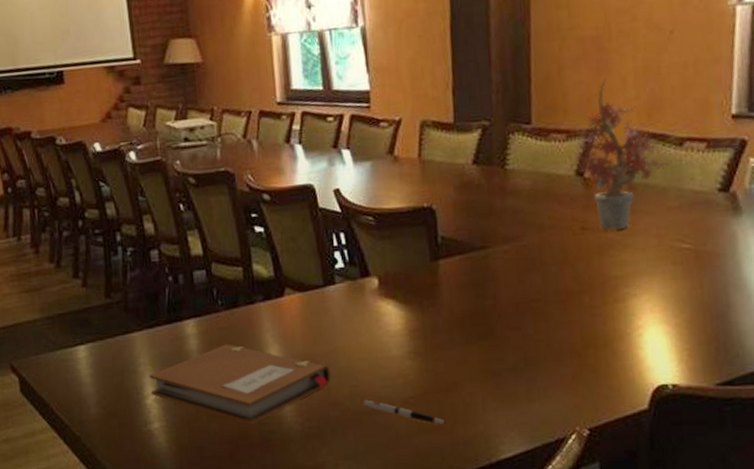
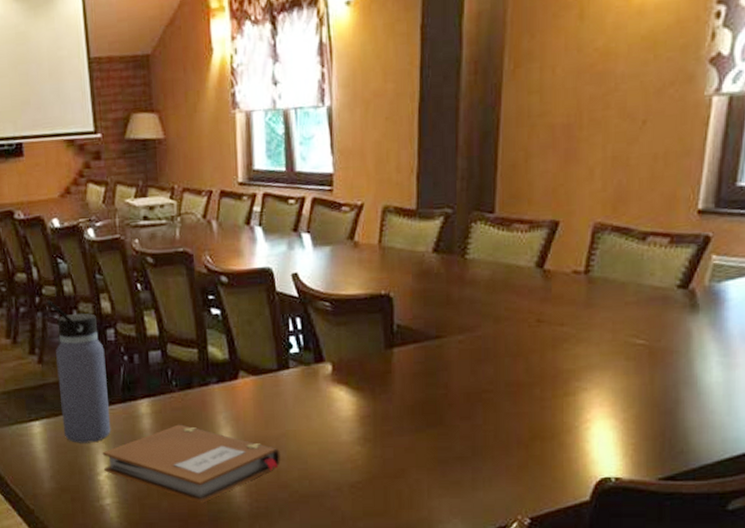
water bottle: none [89,222,158,367] -> present [46,299,111,443]
pen: present [363,400,447,424] -> none [311,483,392,509]
potted plant: present [572,78,673,230] -> none [534,168,634,323]

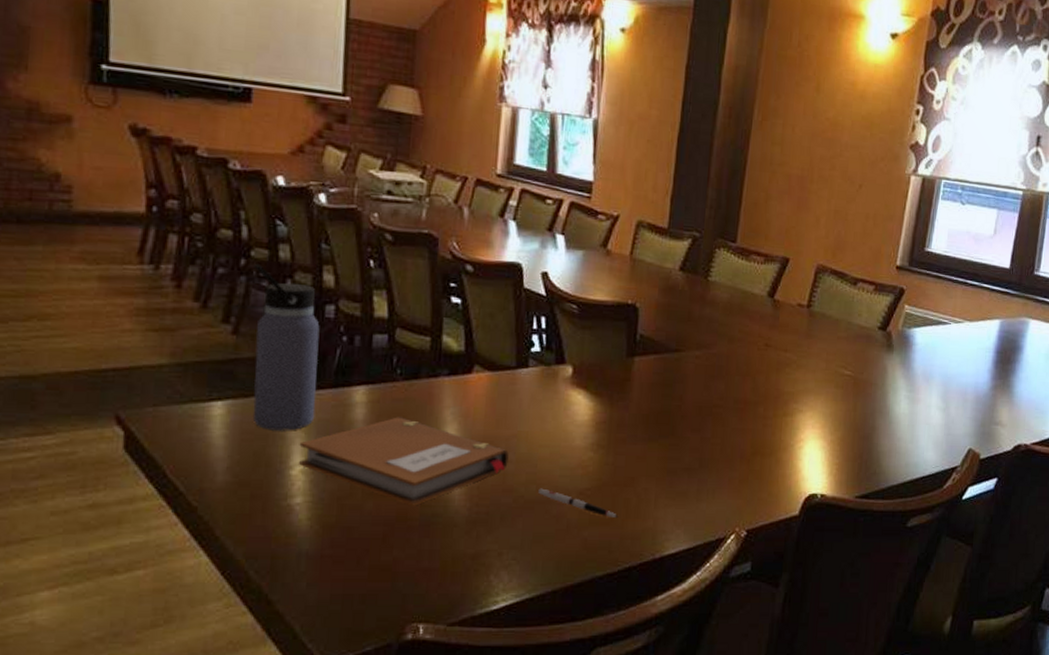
pen: none [311,483,392,509] -> present [538,488,619,518]

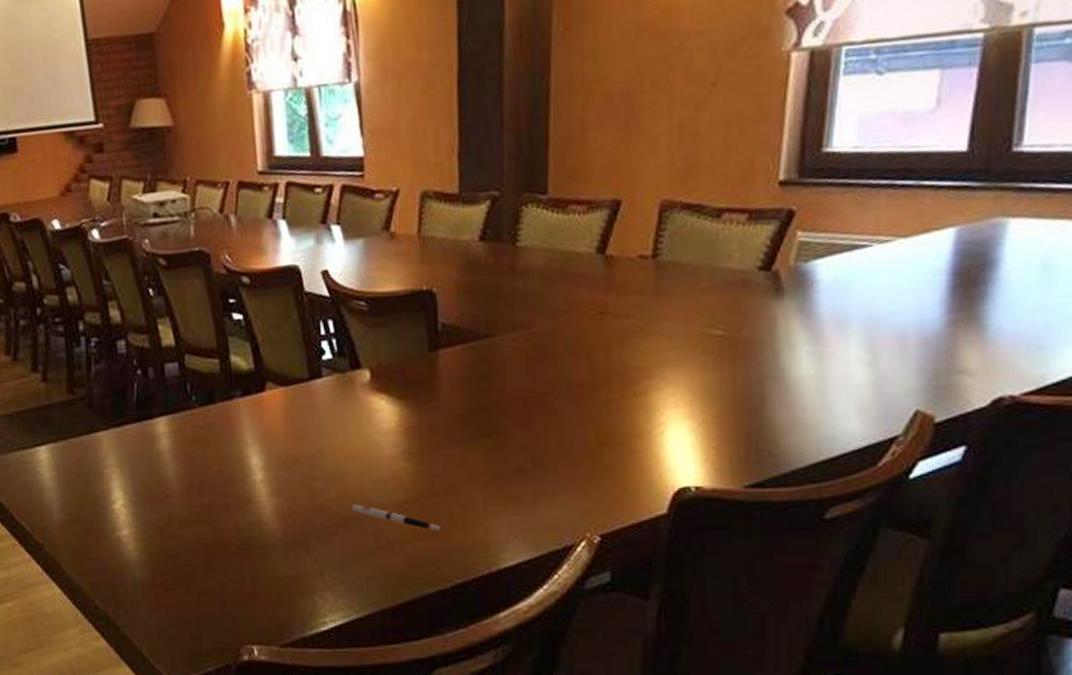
water bottle: present [252,263,320,431] -> none [48,310,126,469]
notebook: present [299,417,509,506] -> none [116,443,316,531]

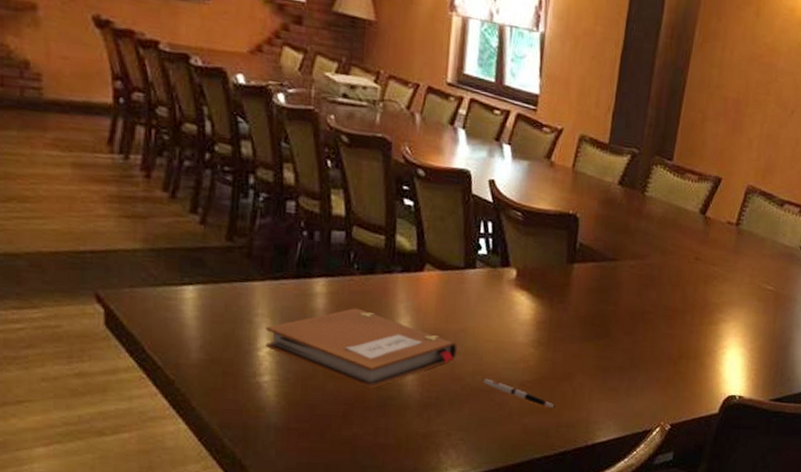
notebook: none [116,443,316,531] -> present [265,308,457,389]

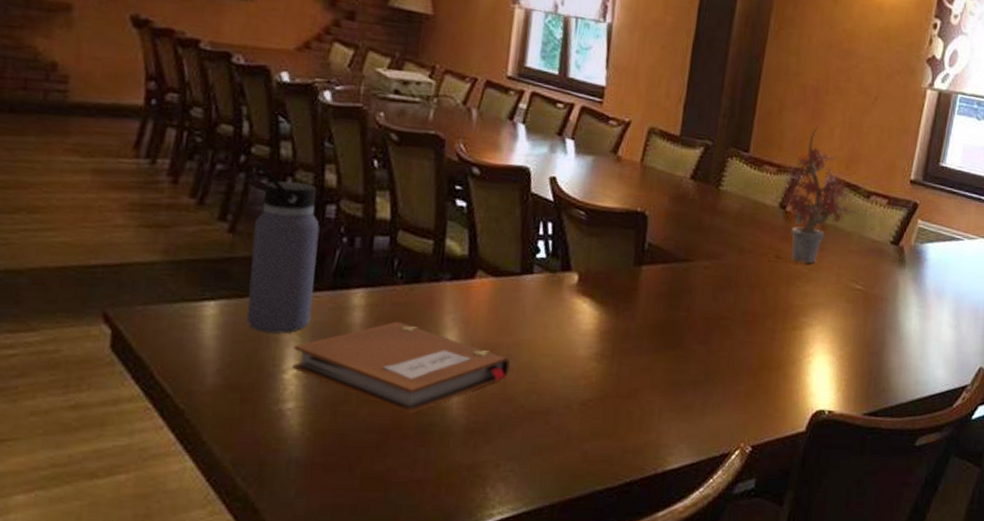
water bottle: none [218,158,282,316] -> present [246,160,320,334]
pen: present [484,378,556,408] -> none [539,398,621,430]
potted plant: none [700,136,774,265] -> present [779,125,860,263]

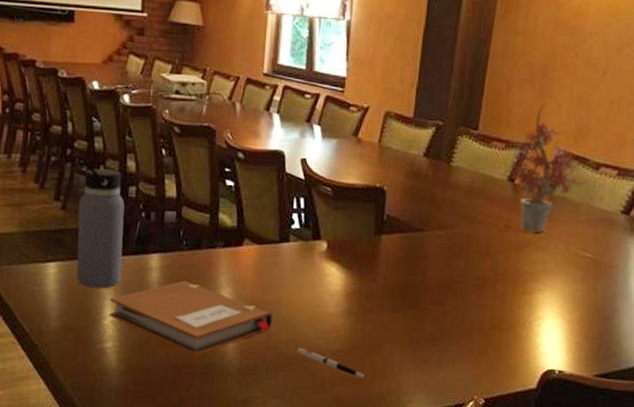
pen: none [539,398,621,430] -> present [297,347,367,378]

